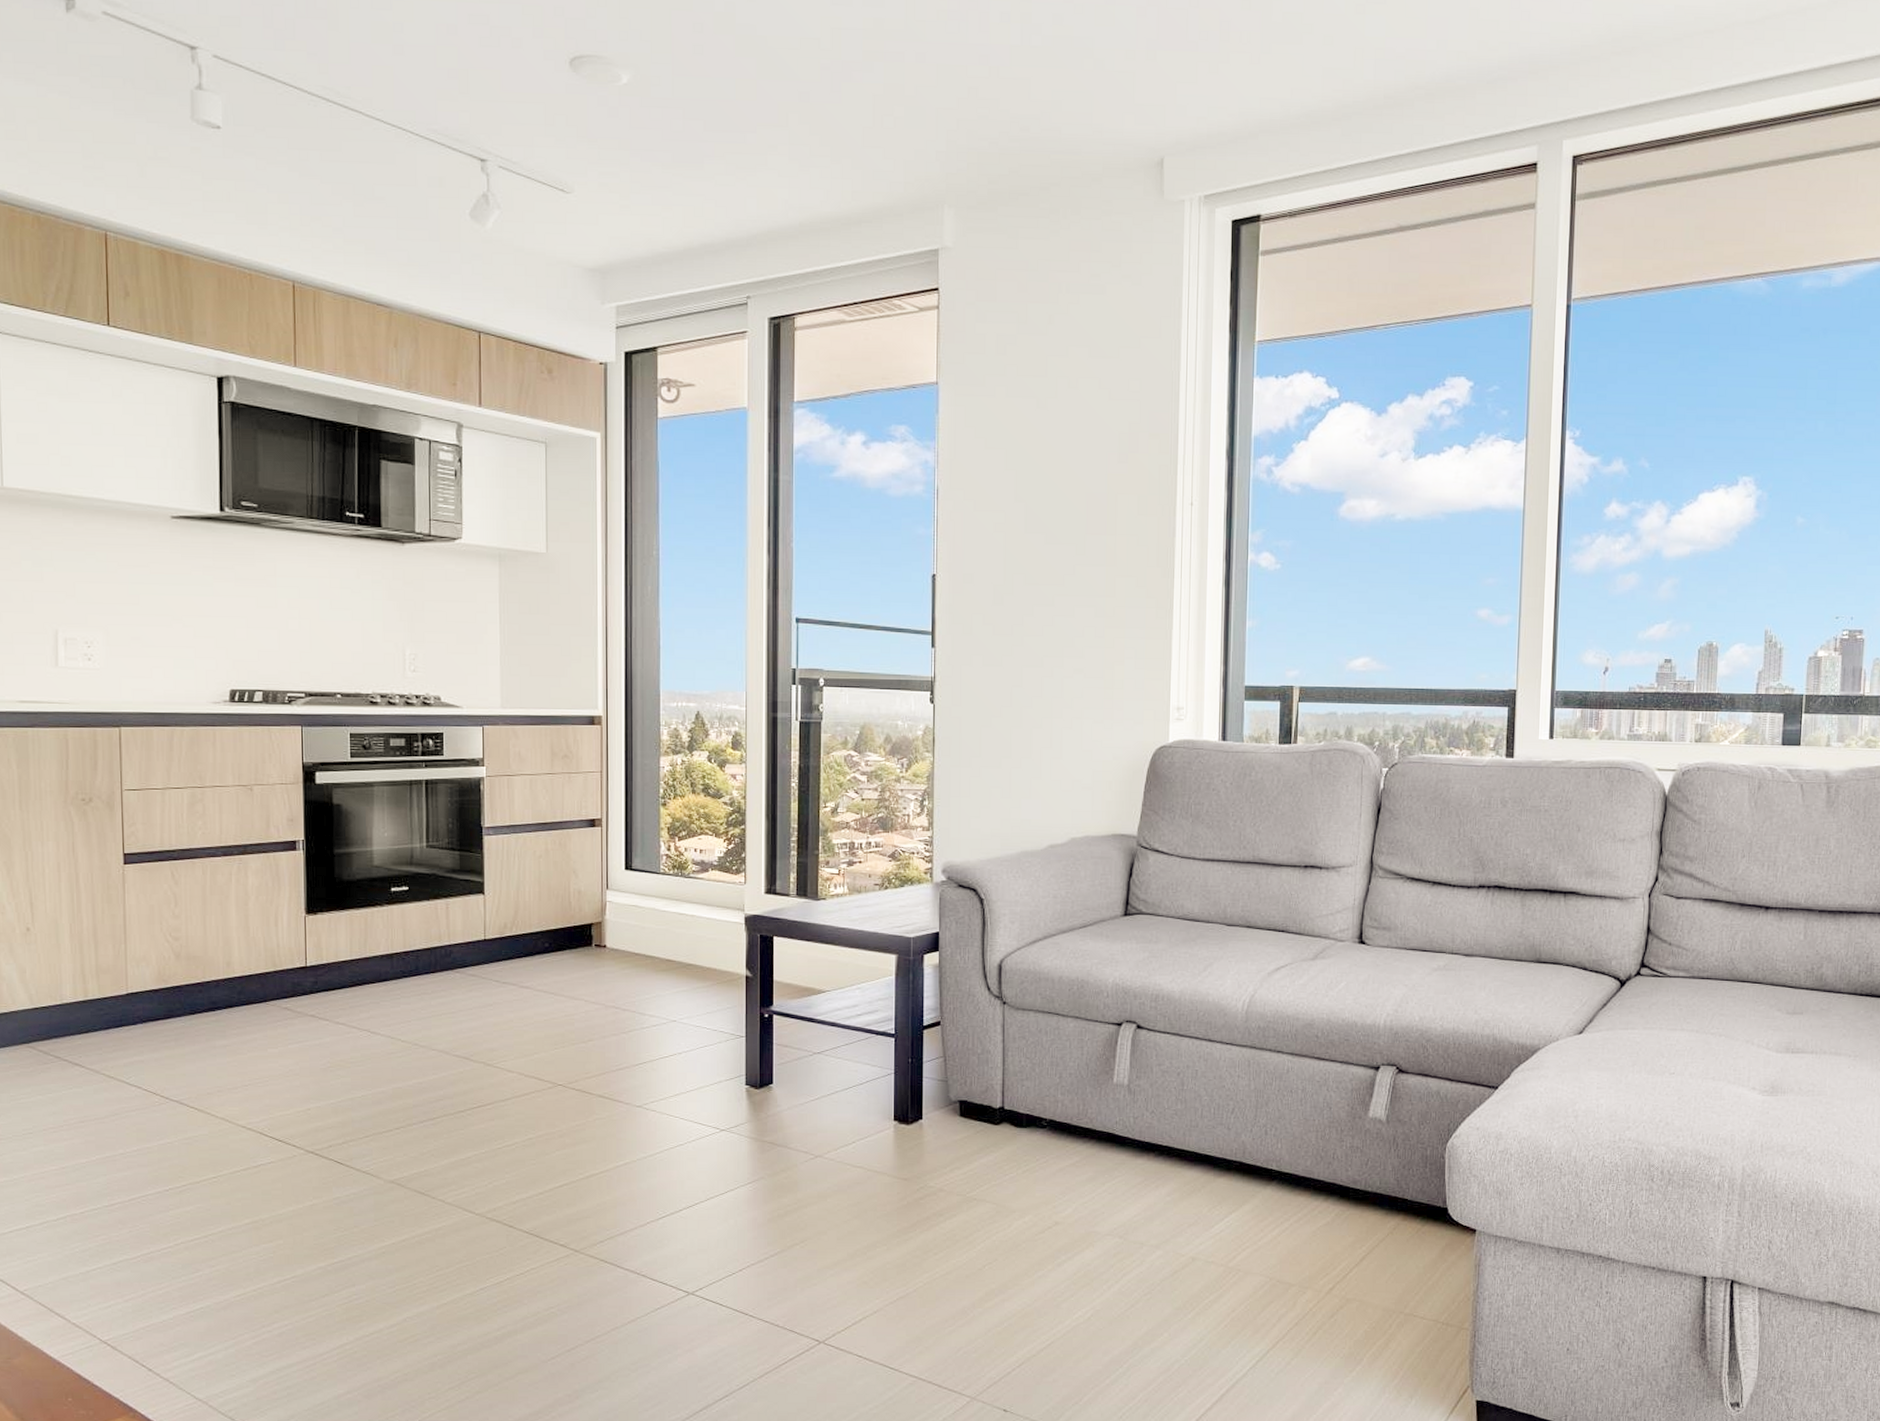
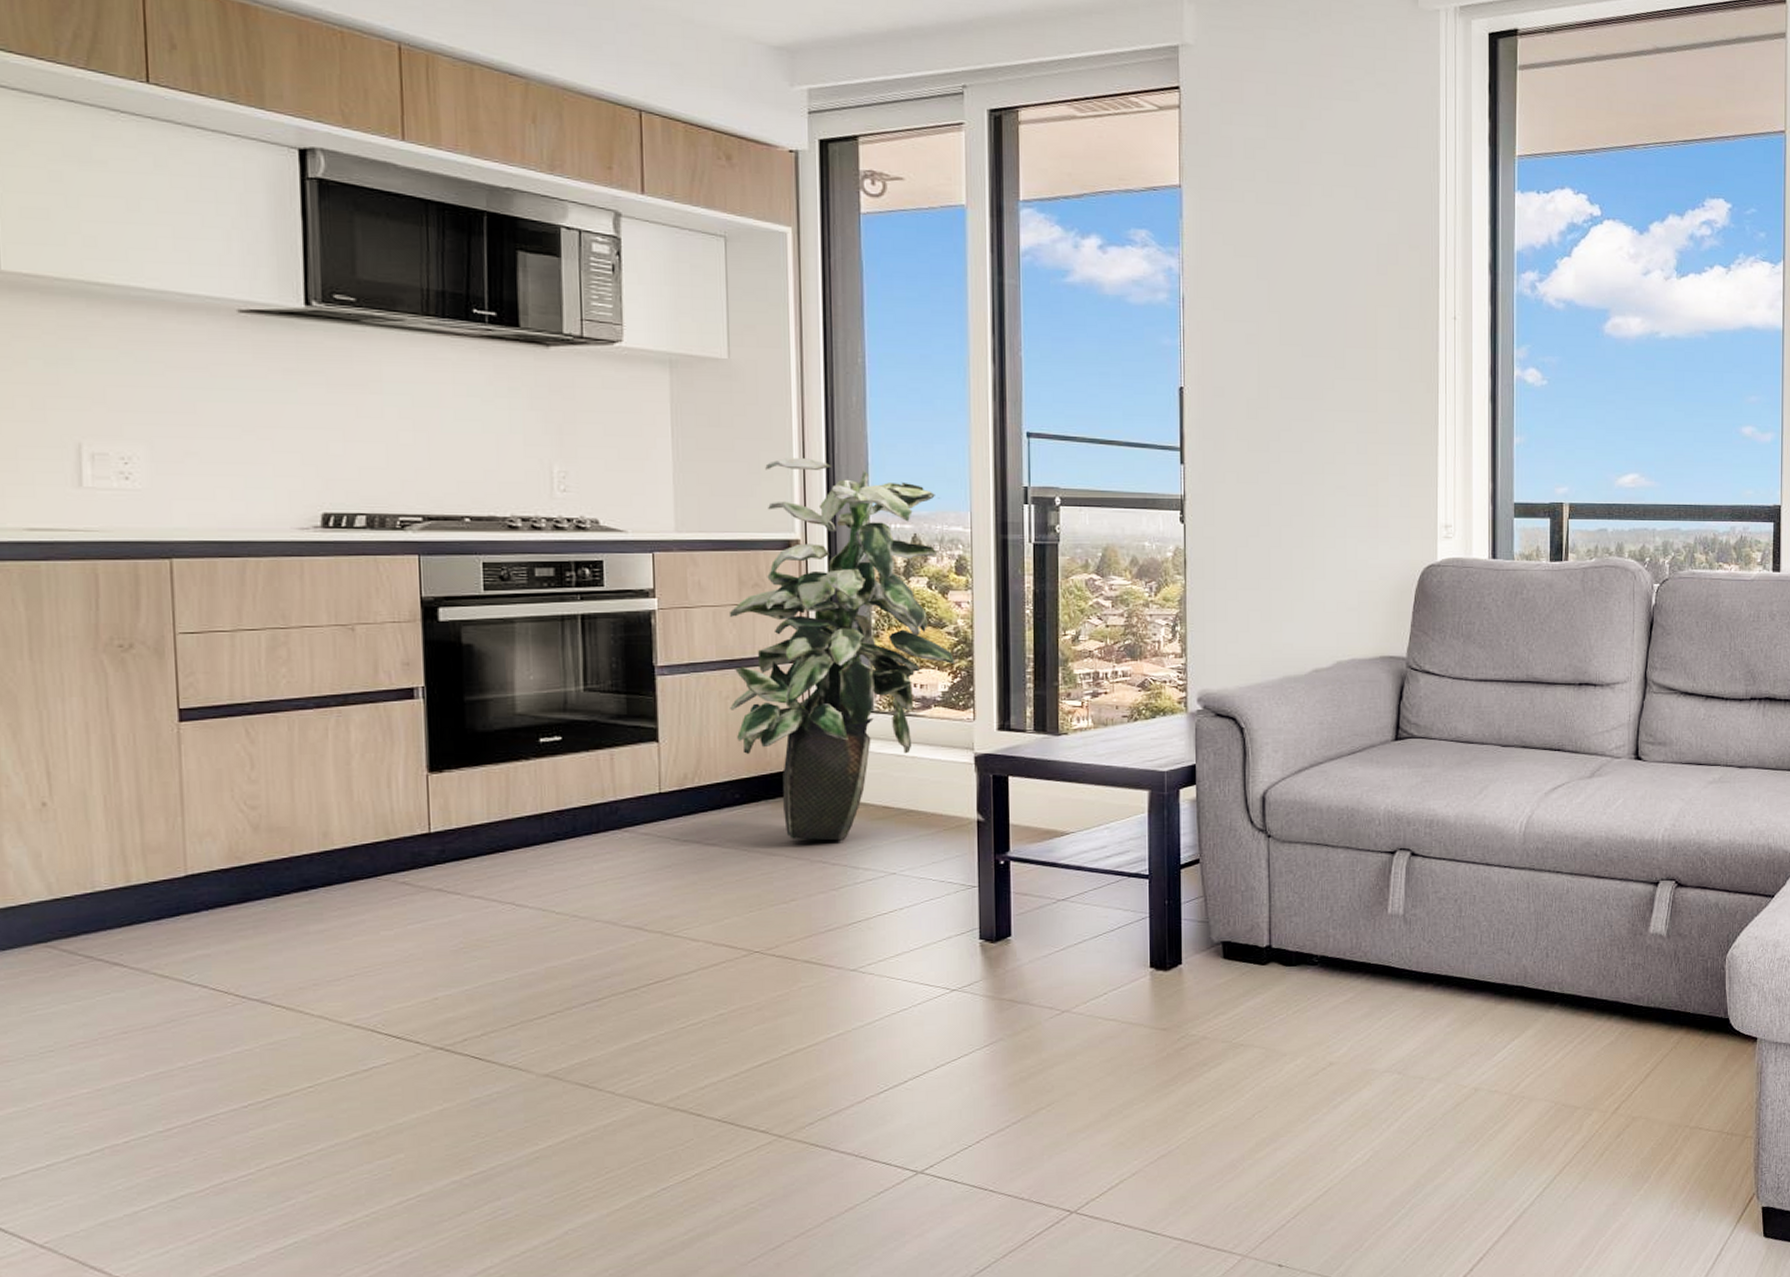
indoor plant: none [542,642,730,989] -> present [728,458,956,841]

